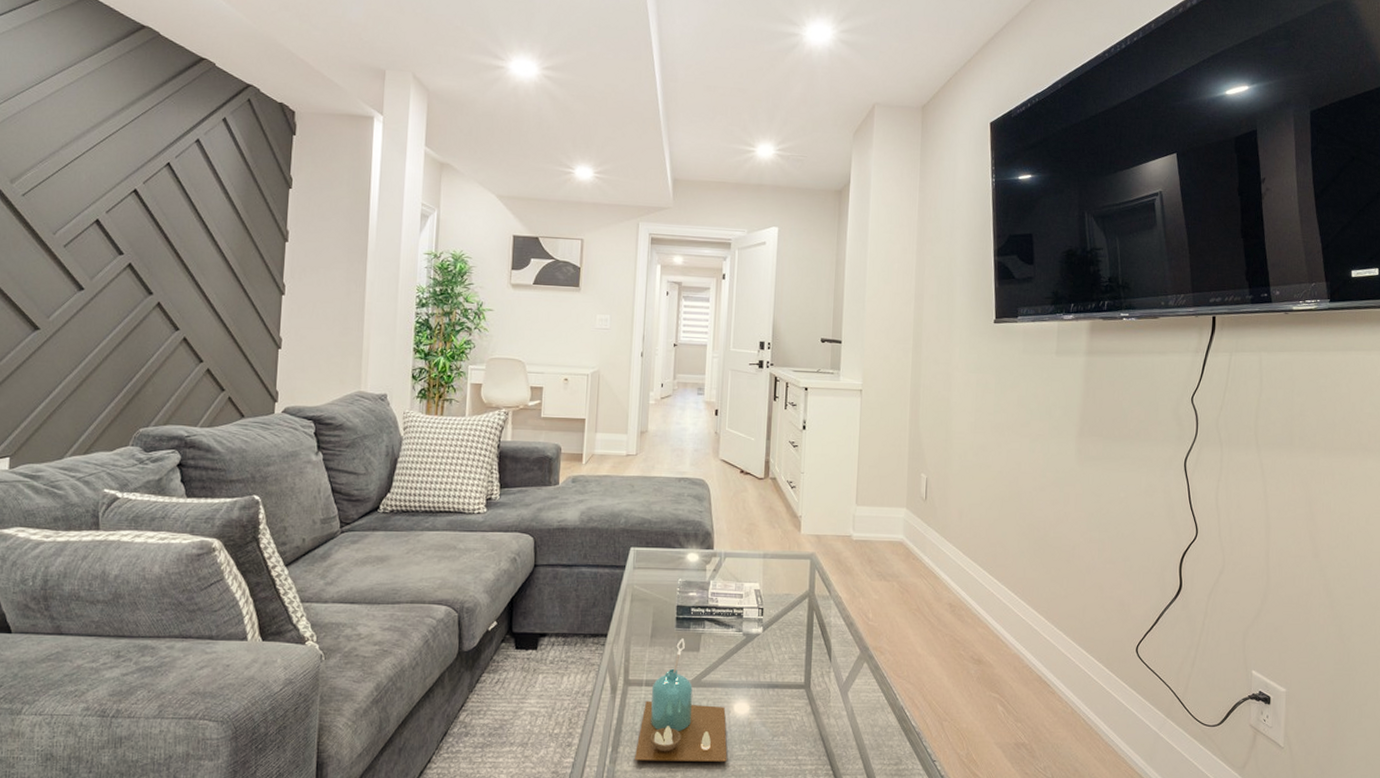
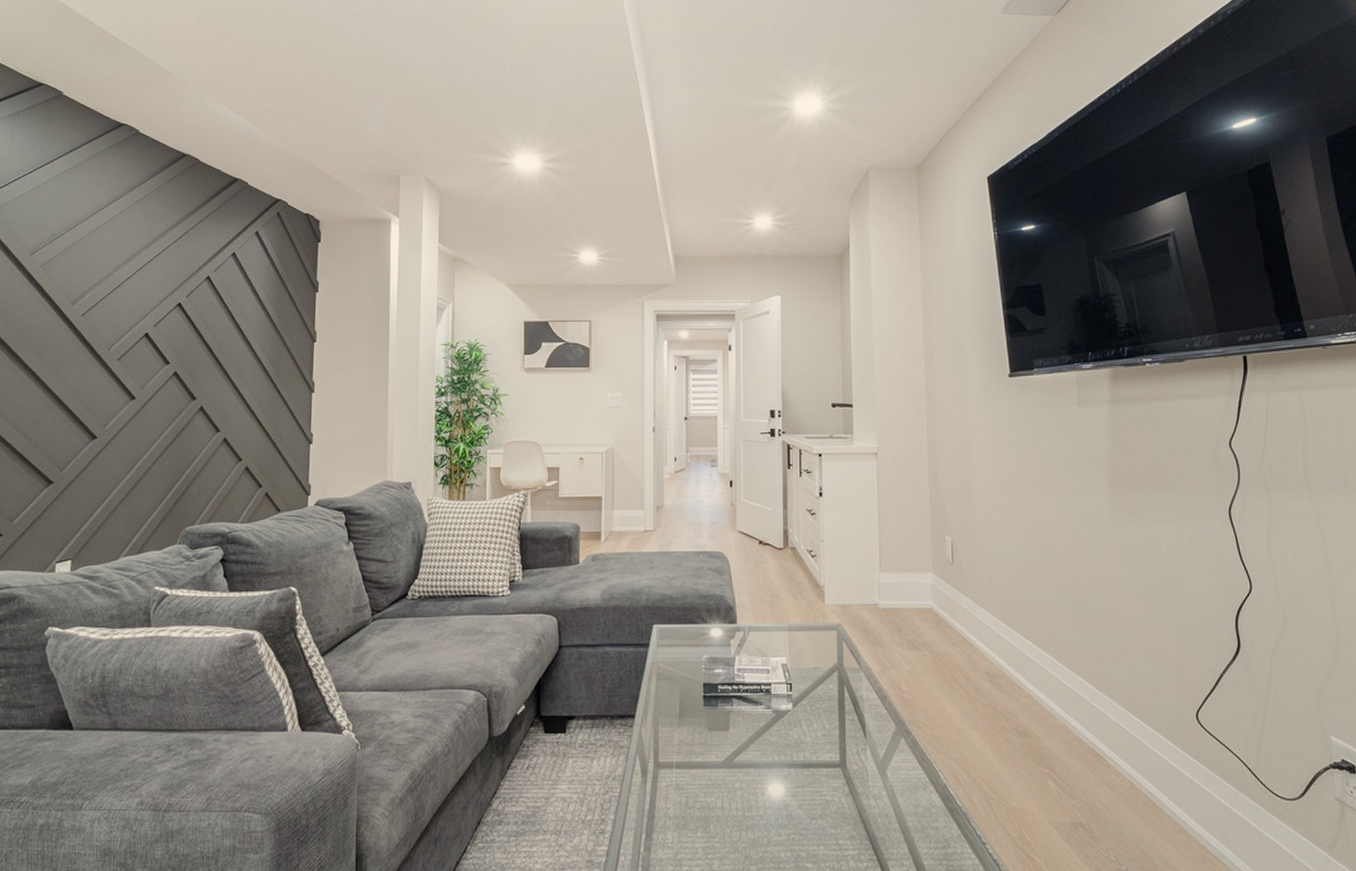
candle: present [634,638,727,762] -> none [668,717,765,848]

